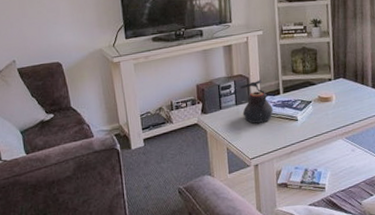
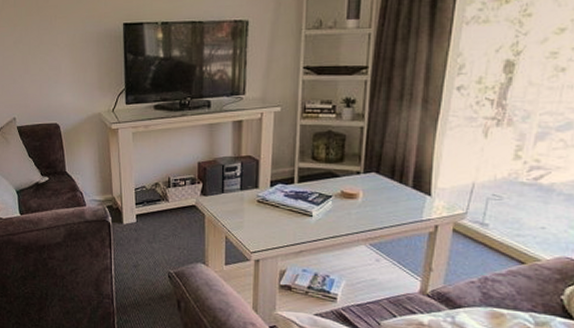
teapot: present [240,79,274,124] -> none [247,164,284,214]

